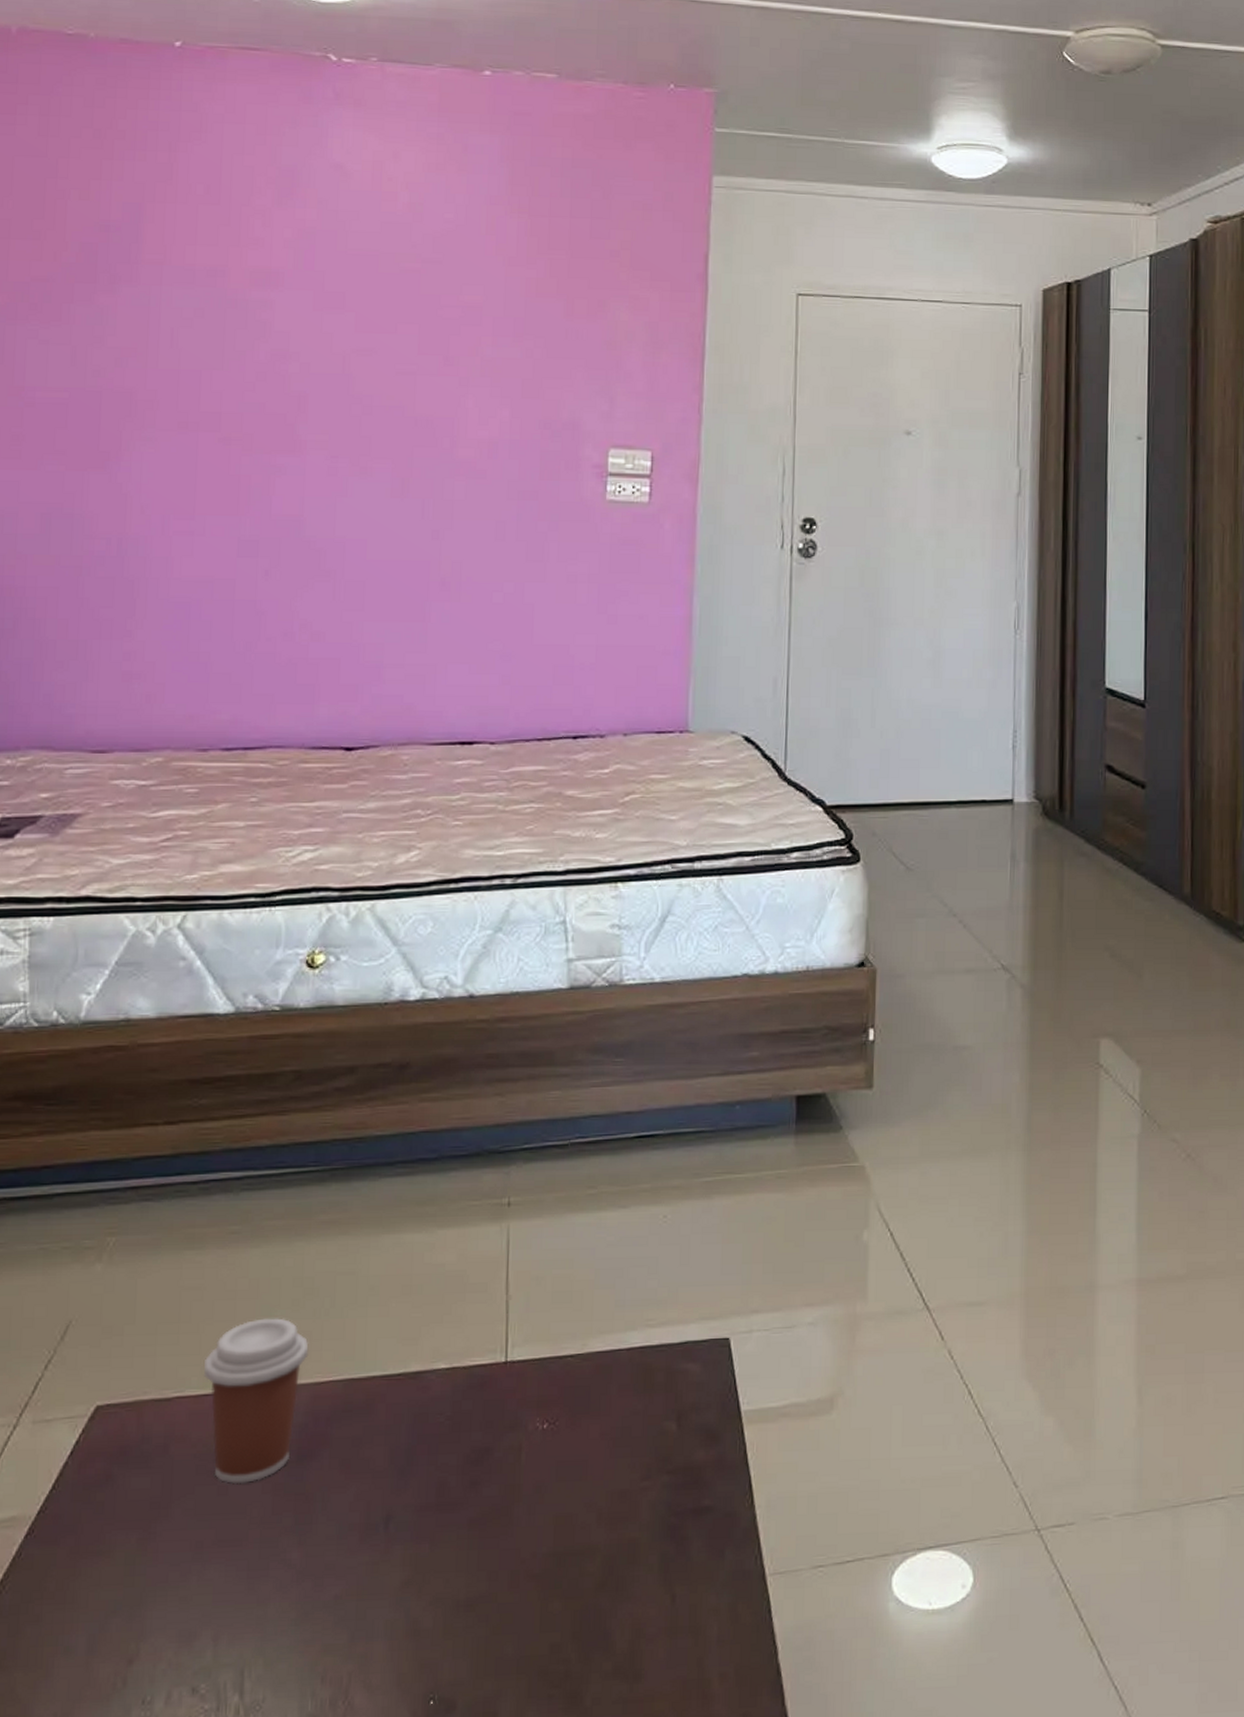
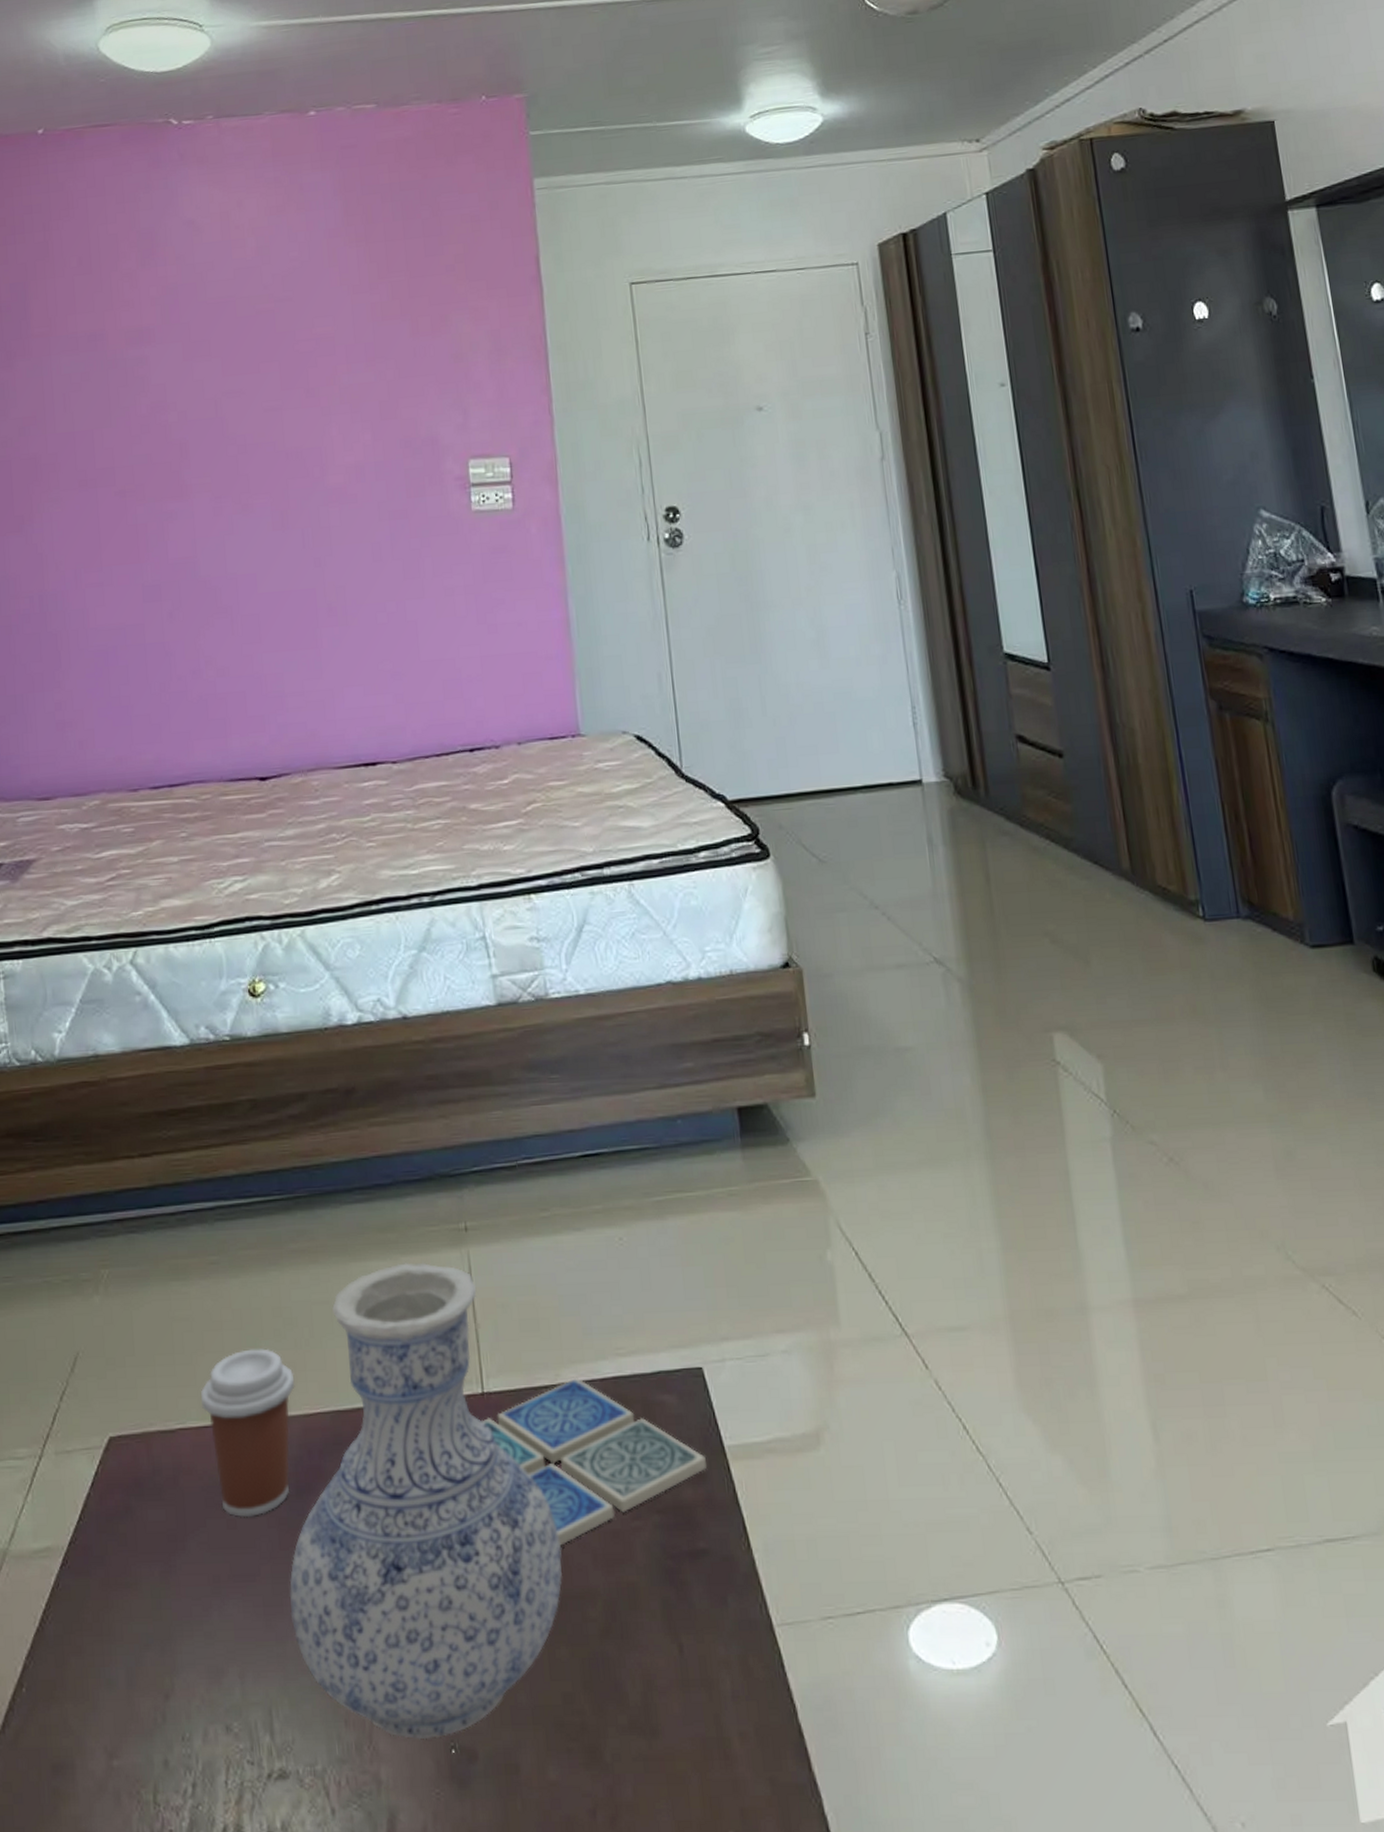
vase: none [276,1235,568,1693] -> present [289,1262,562,1740]
drink coaster: none [501,1347,722,1506] -> present [481,1378,708,1546]

